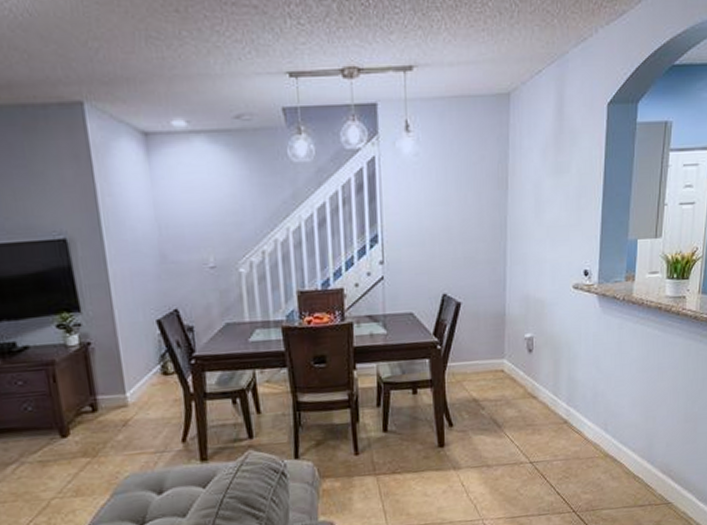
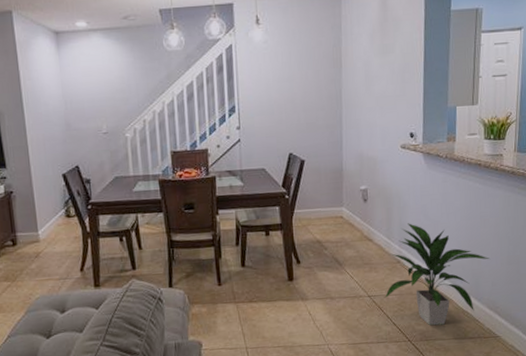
indoor plant: none [548,377,665,494] -> present [384,223,490,326]

